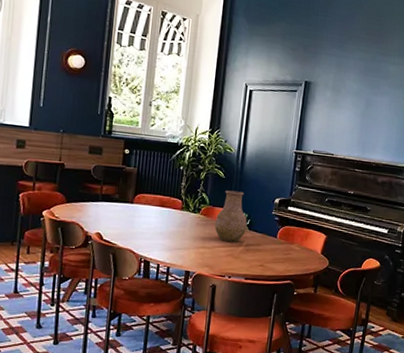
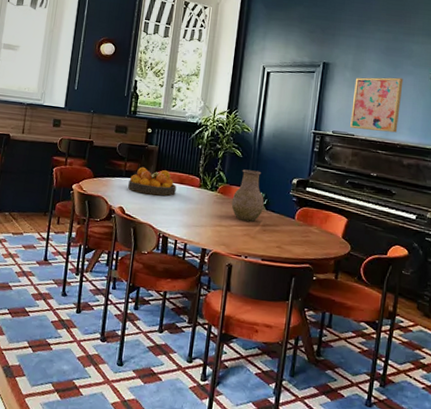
fruit bowl: none [105,190,157,220] -> present [128,166,176,196]
wall art: none [330,97,380,152] -> present [350,77,404,133]

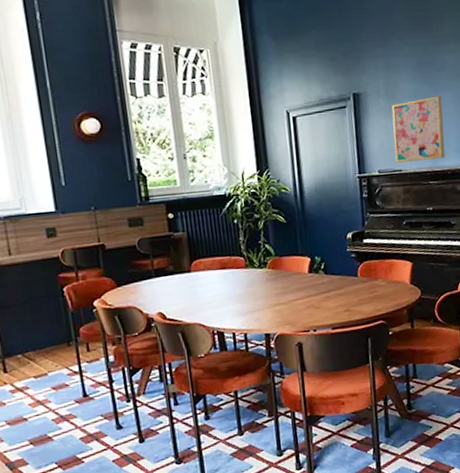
fruit bowl: present [128,166,176,196] -> none [161,258,220,292]
vase: present [231,169,265,222] -> none [285,233,323,293]

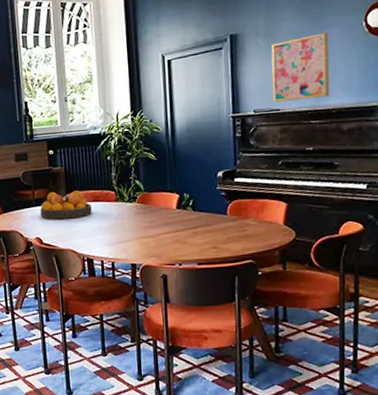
fruit bowl: none [161,258,220,292] -> present [40,190,92,220]

